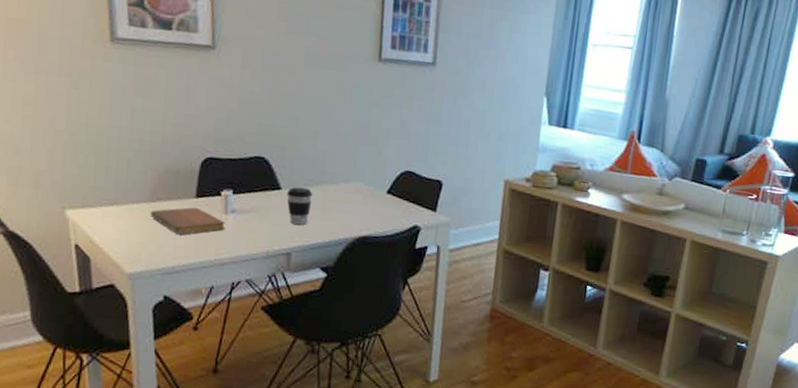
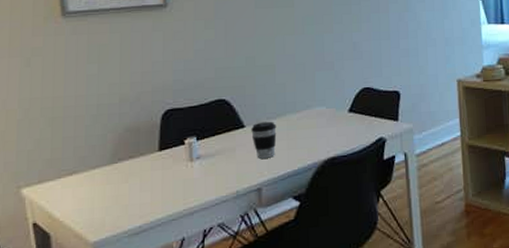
notebook: present [150,207,225,235] -> none [112,160,191,191]

